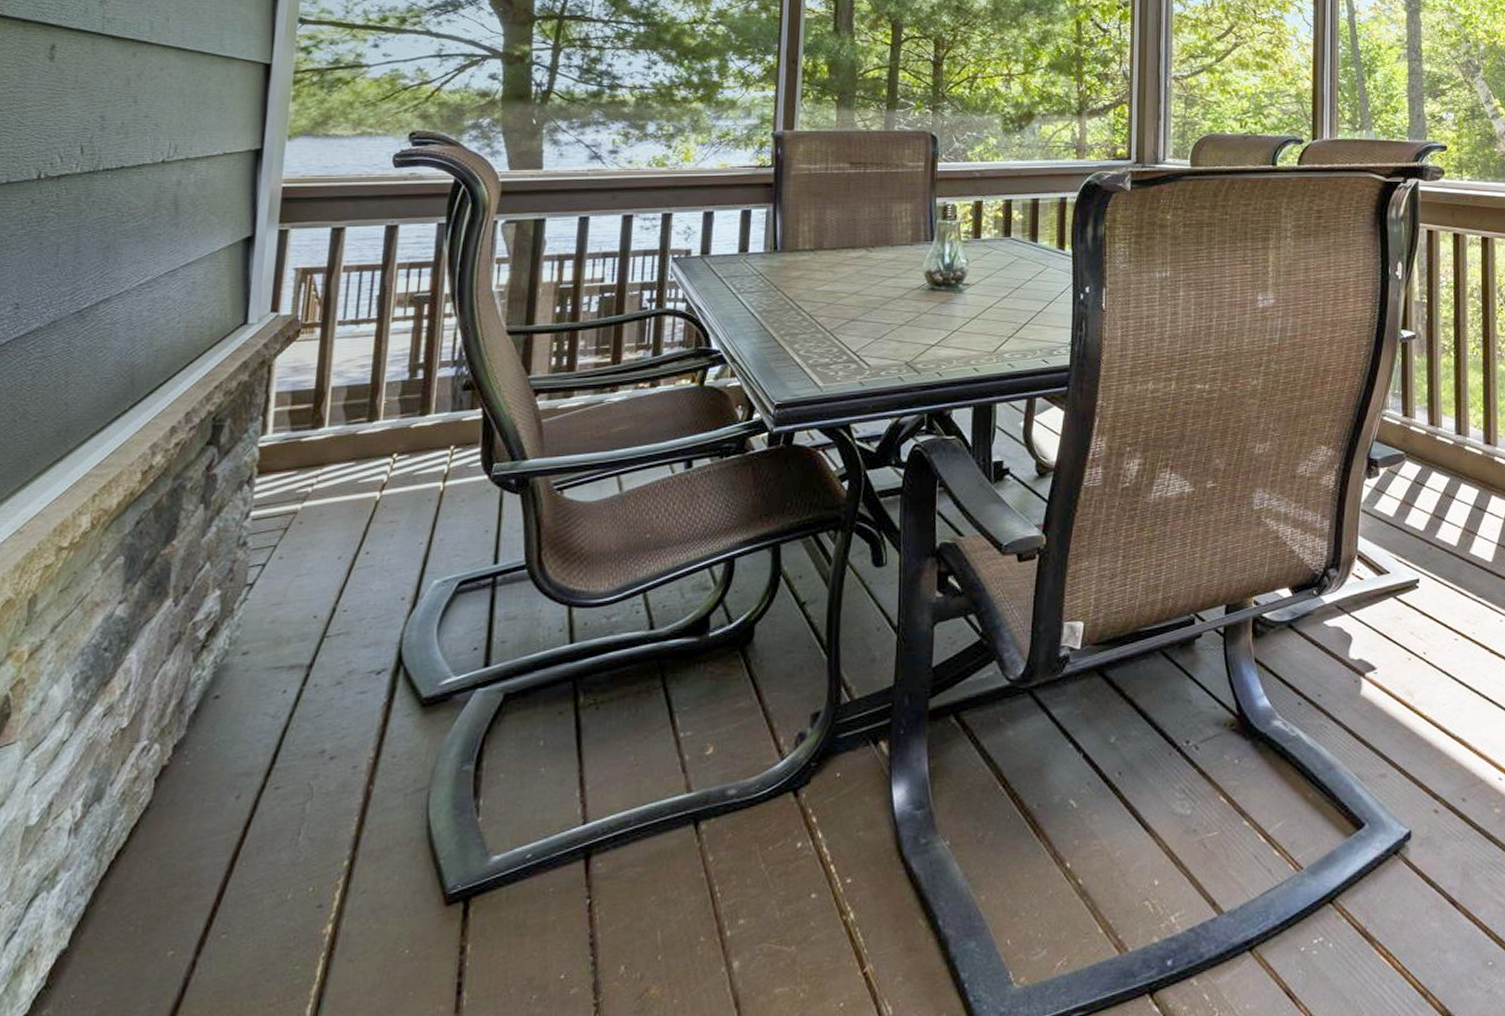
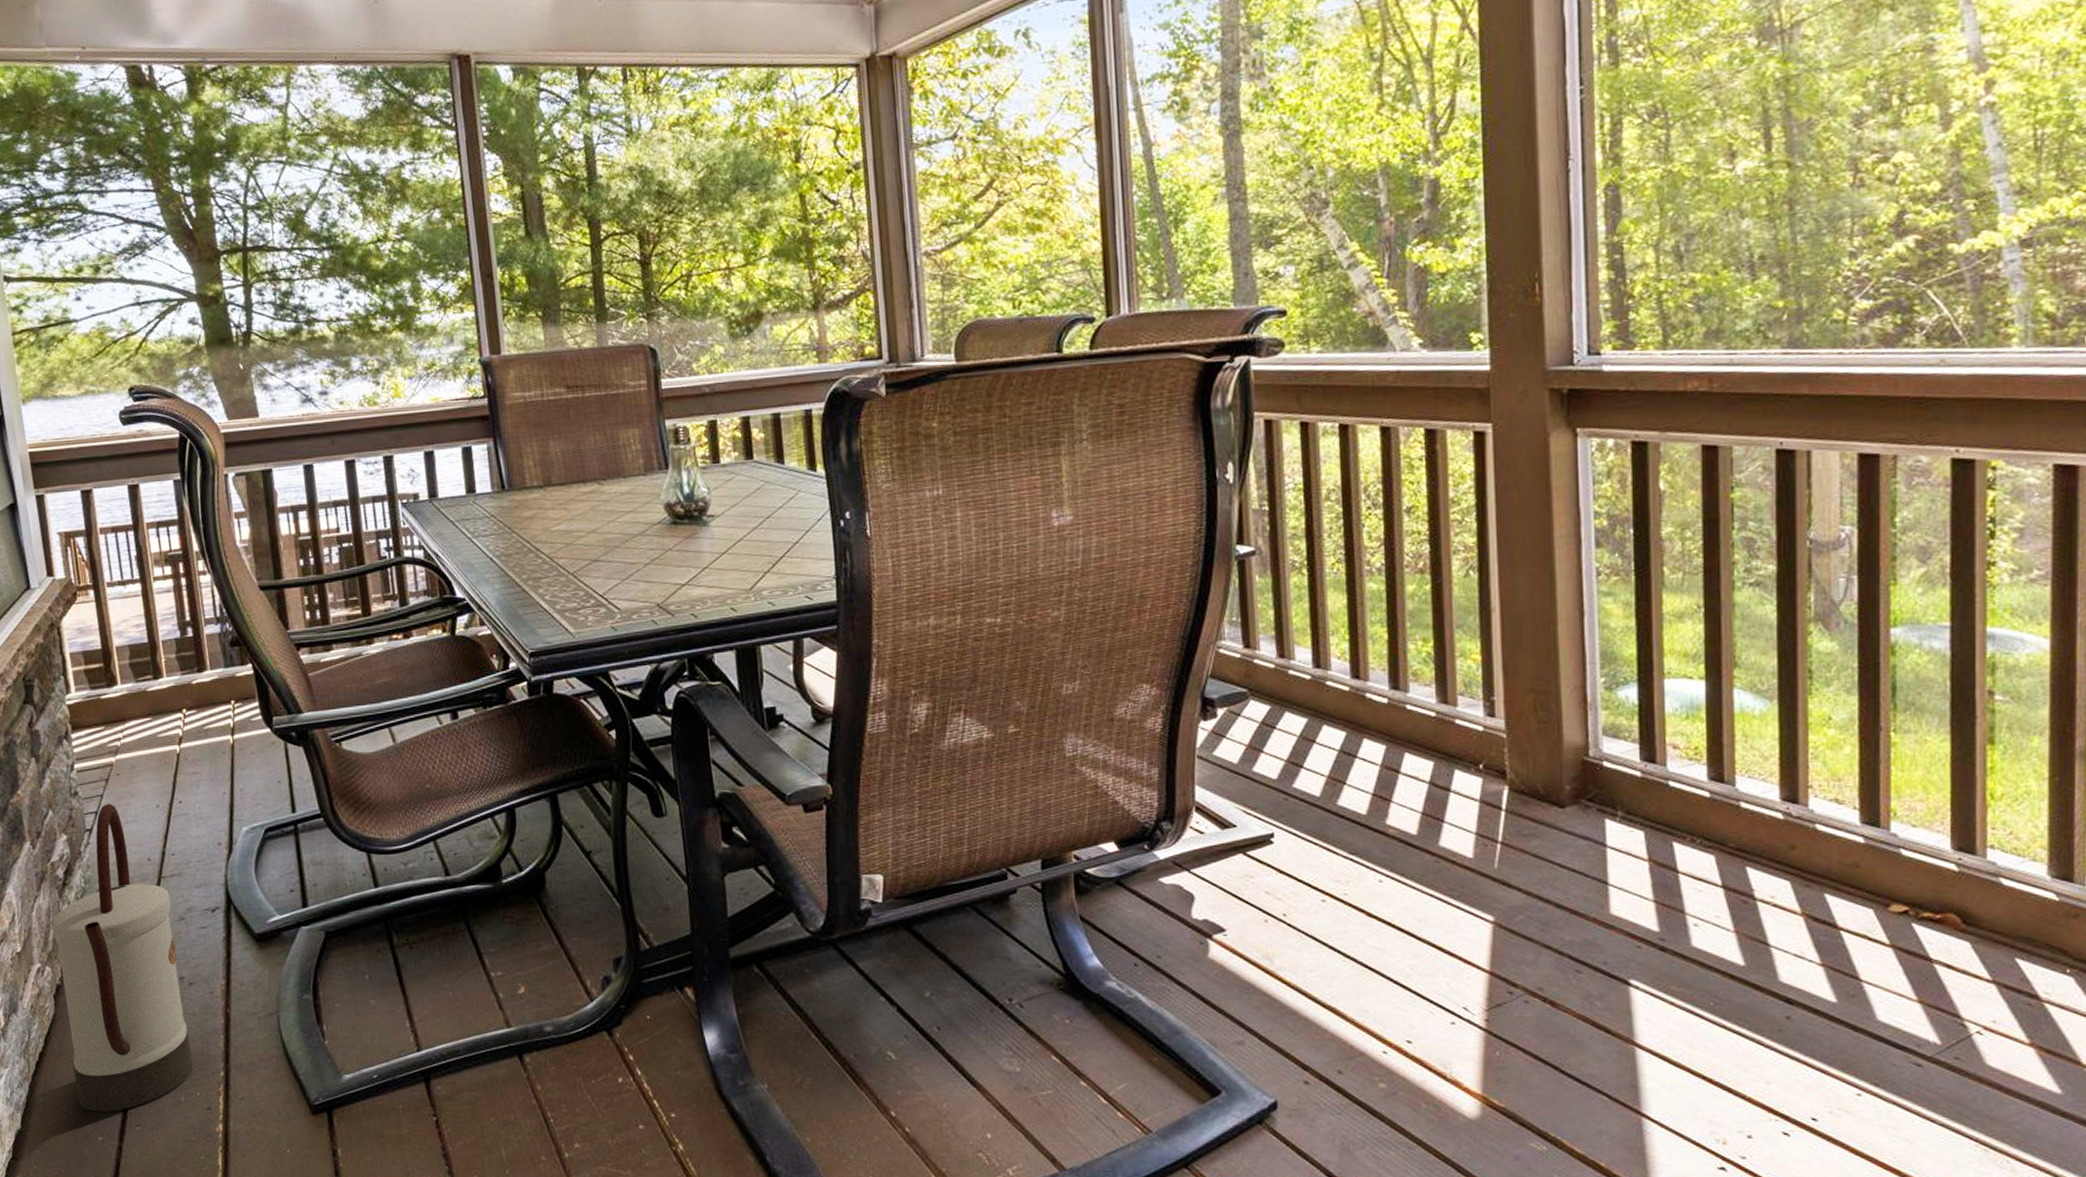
watering can: none [153,555,330,920] -> present [51,804,193,1112]

